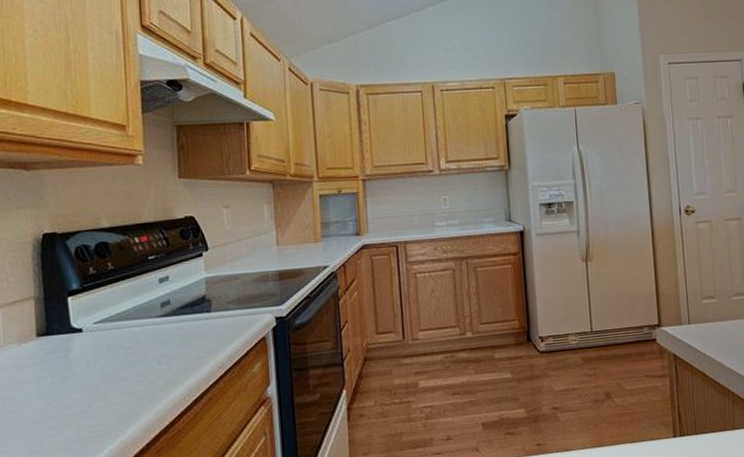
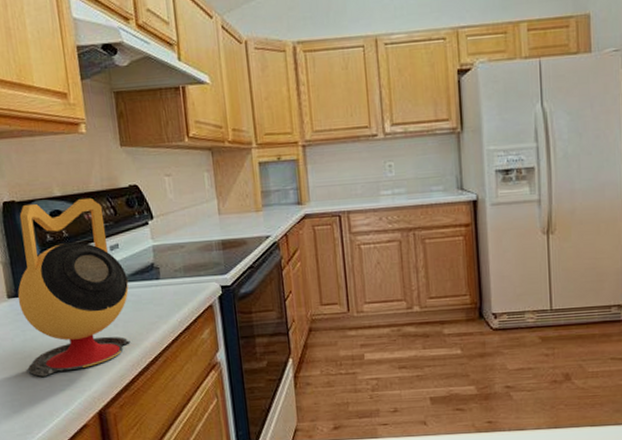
kettle: none [48,230,176,423] -> present [17,198,131,377]

